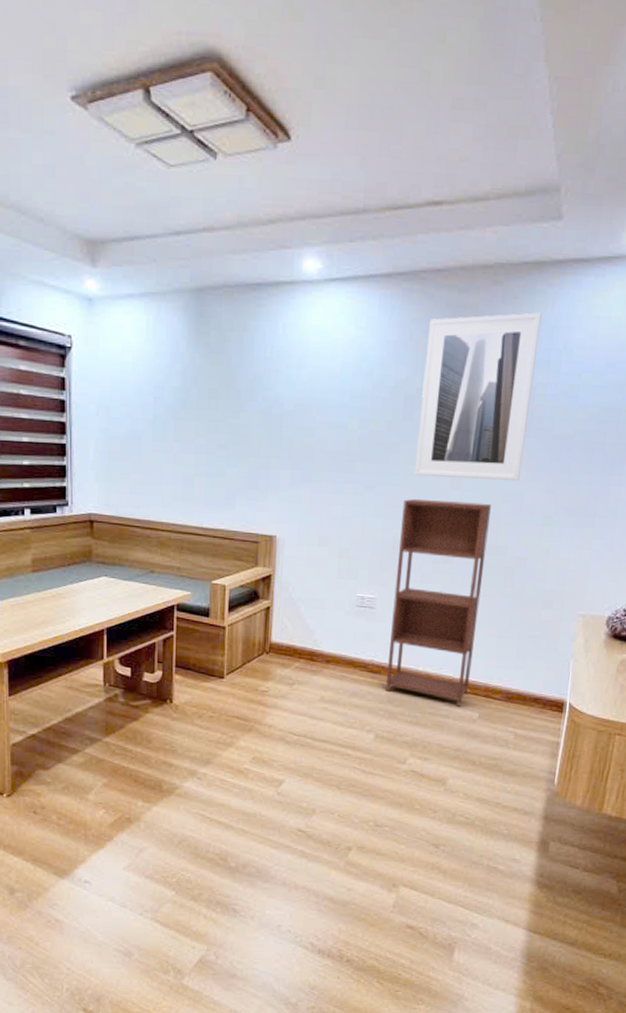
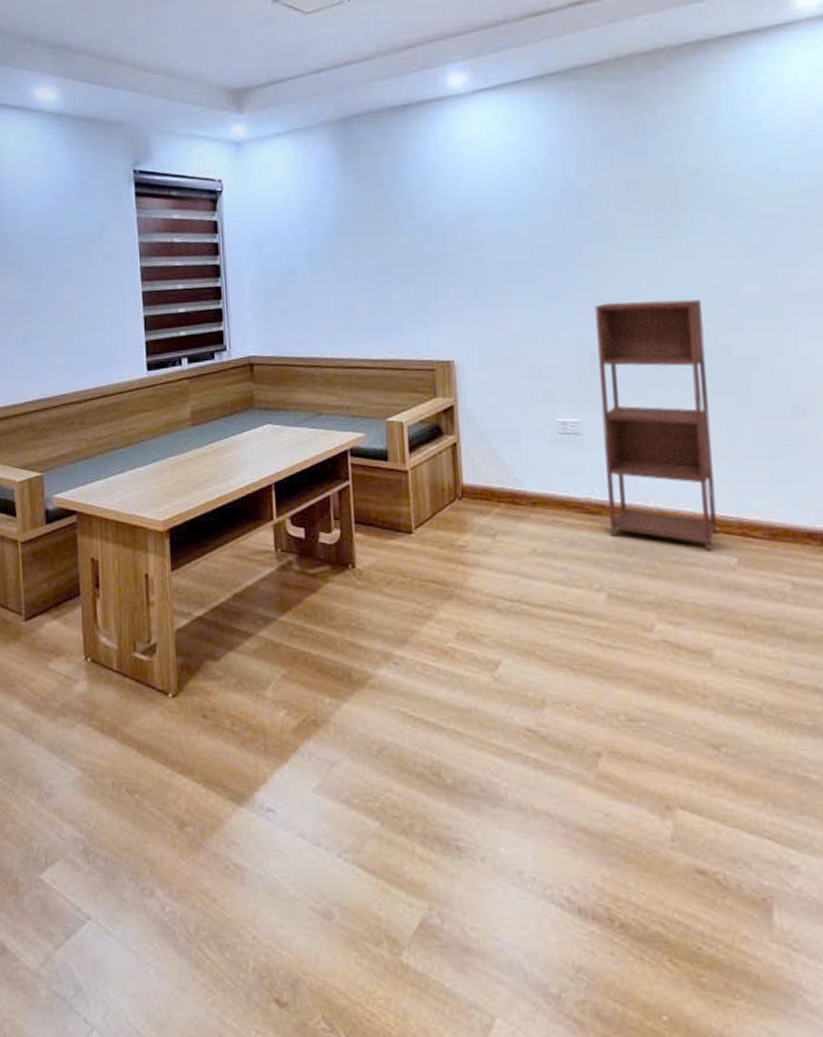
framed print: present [414,312,542,480] -> none [591,90,729,277]

